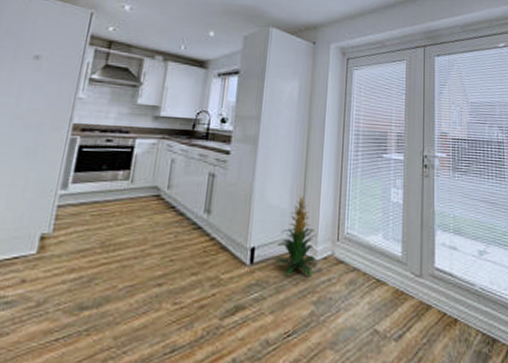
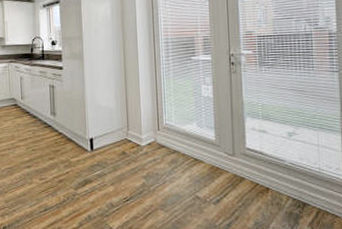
indoor plant: present [274,194,318,276] -> none [109,96,144,158]

